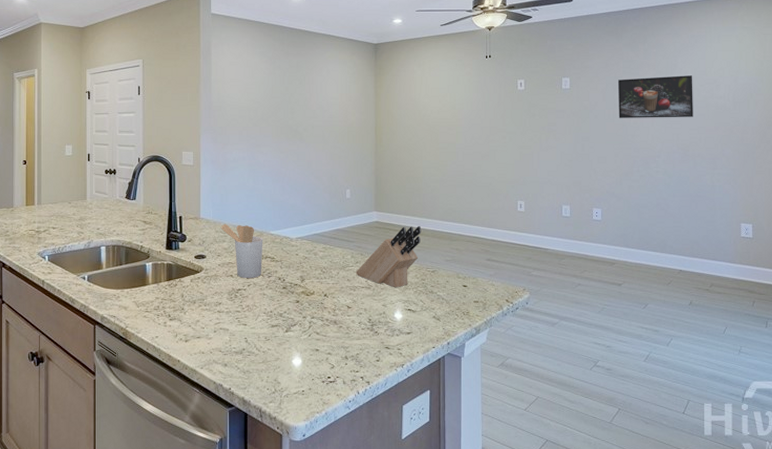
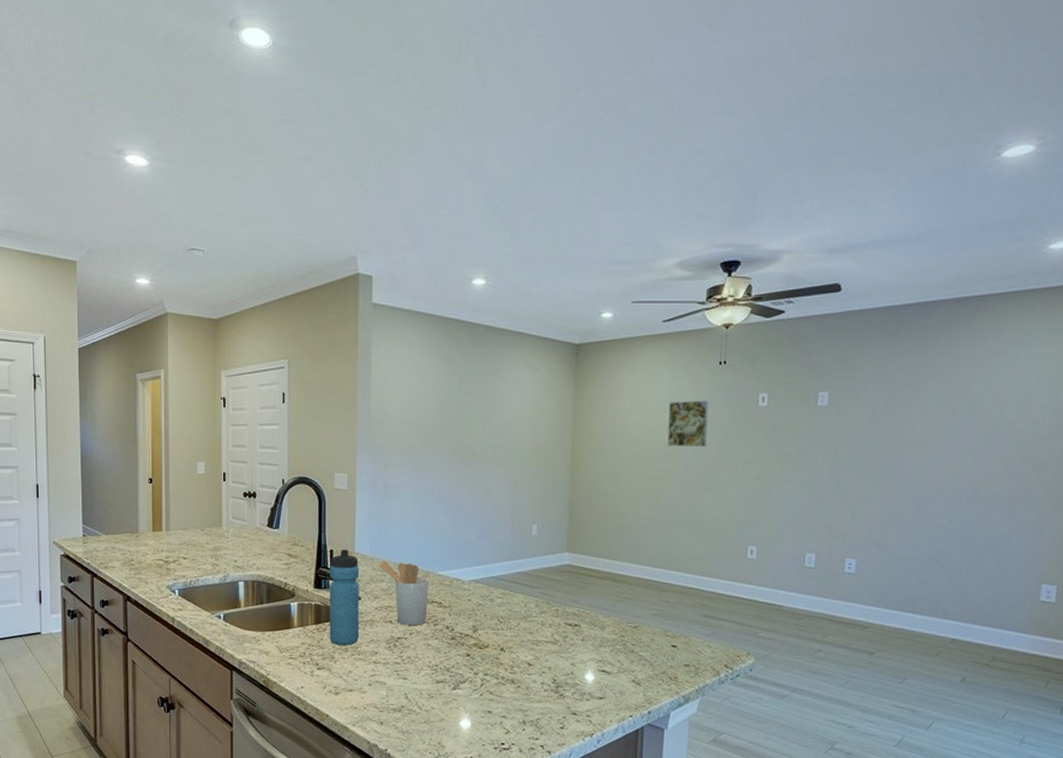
water bottle: none [179,215,205,298] -> present [329,549,360,646]
knife block: present [356,226,422,288] -> none [540,571,624,645]
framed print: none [450,86,480,123] -> present [667,400,709,448]
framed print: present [618,75,693,118] -> none [890,391,997,447]

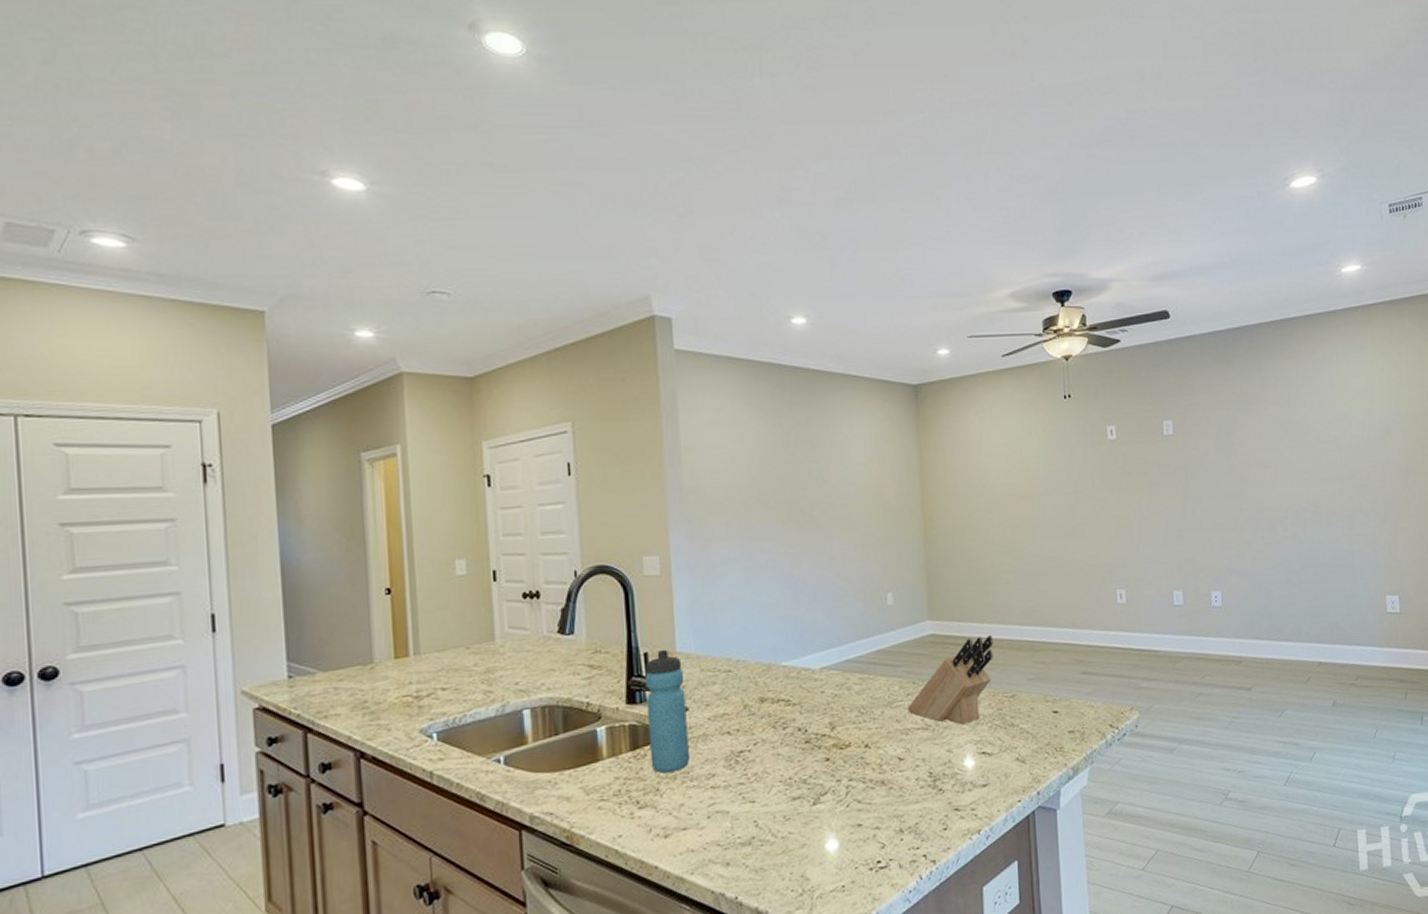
utensil holder: present [378,560,430,625] -> none [707,656,774,734]
knife block: none [540,571,624,645] -> present [907,635,994,725]
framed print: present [667,400,709,448] -> none [1019,437,1062,491]

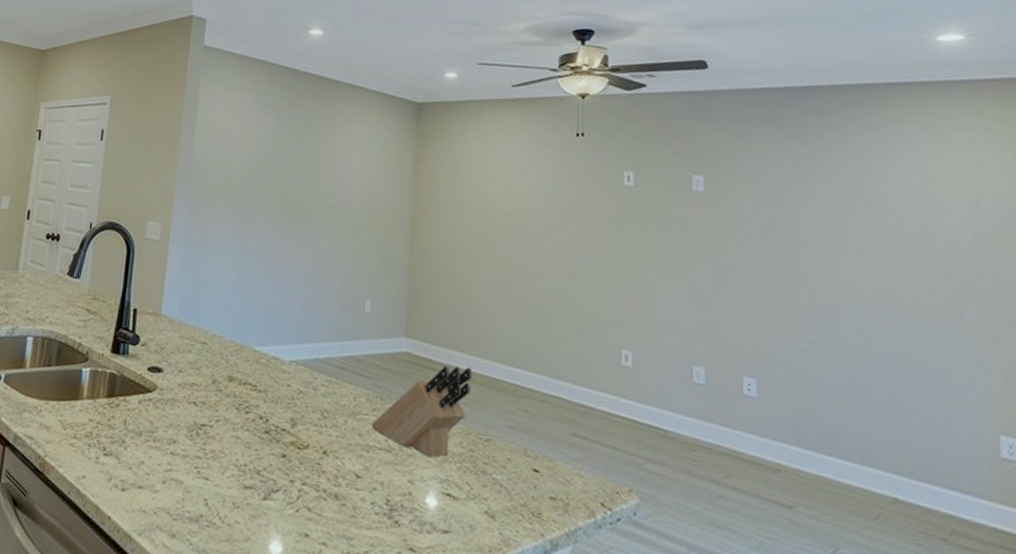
water bottle: present [645,649,690,773] -> none [121,308,165,429]

